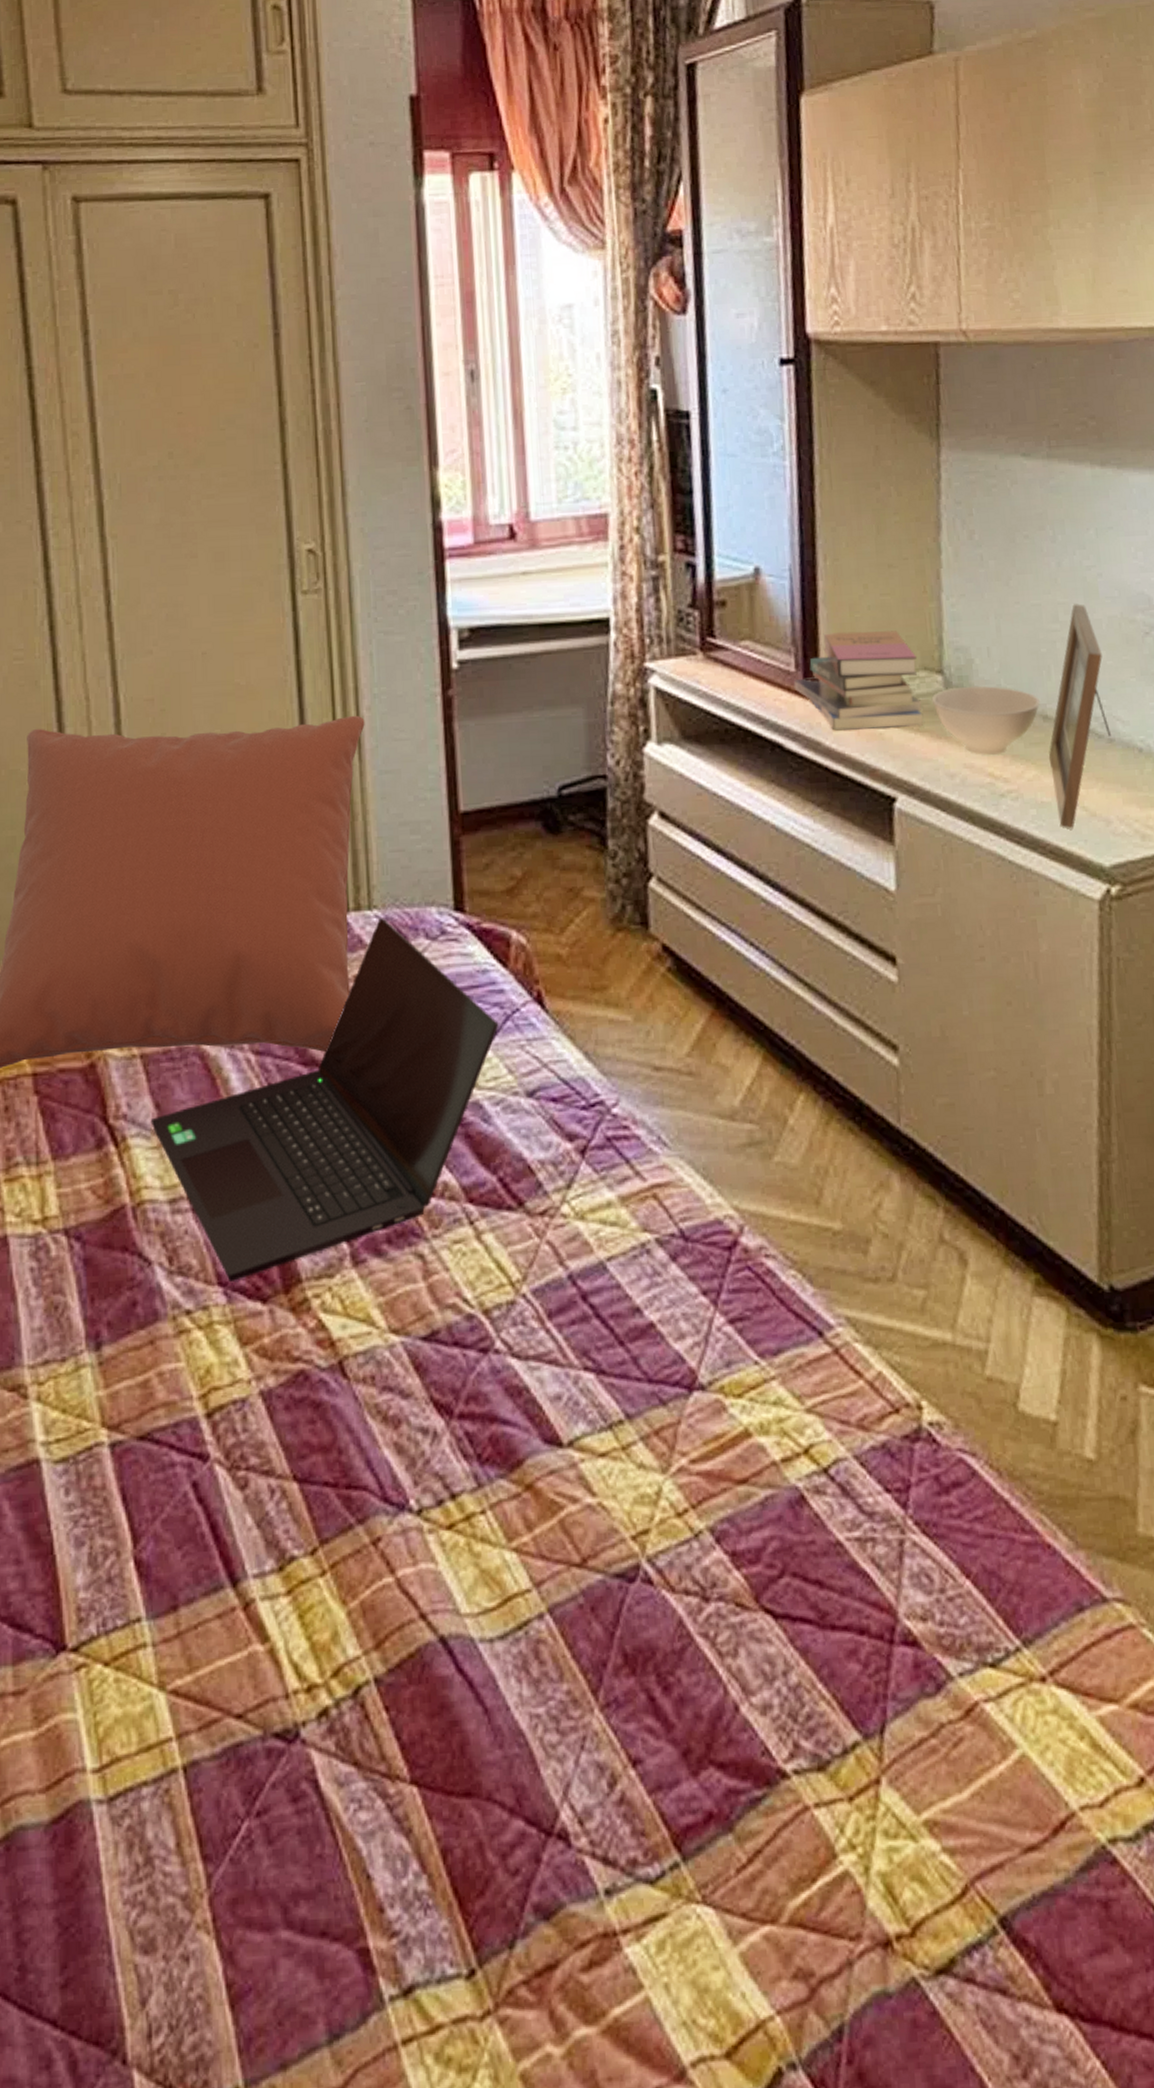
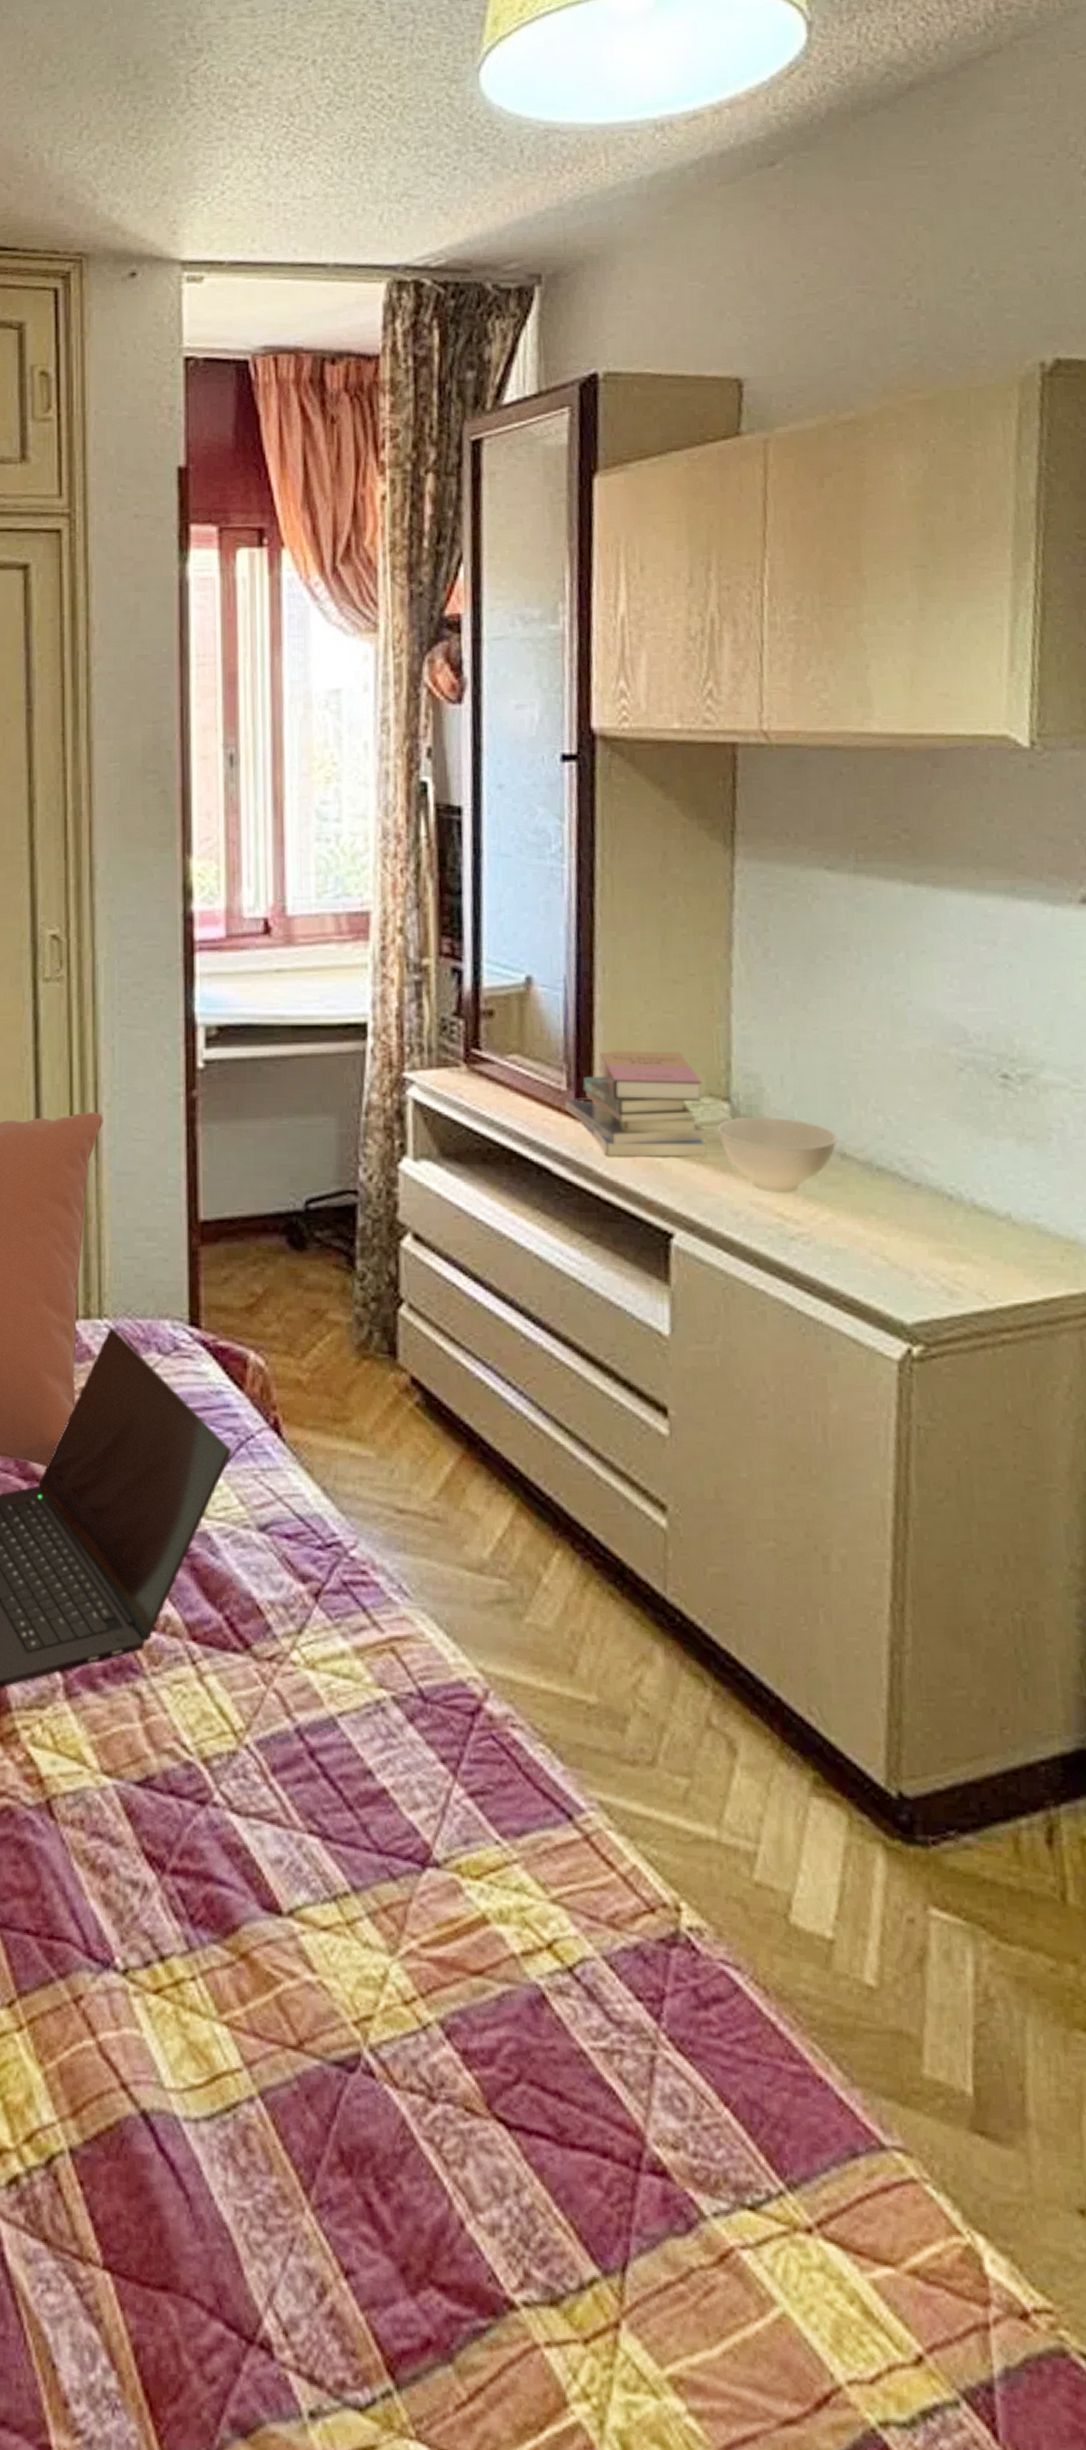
picture frame: present [1049,604,1111,829] -> none [846,1033,917,1280]

